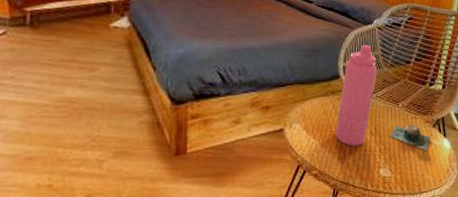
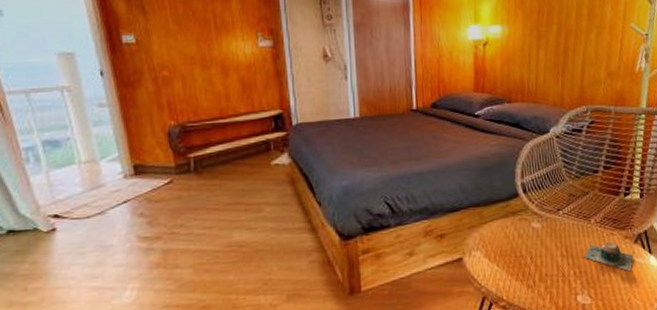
water bottle: present [336,44,378,146] -> none [521,156,561,272]

